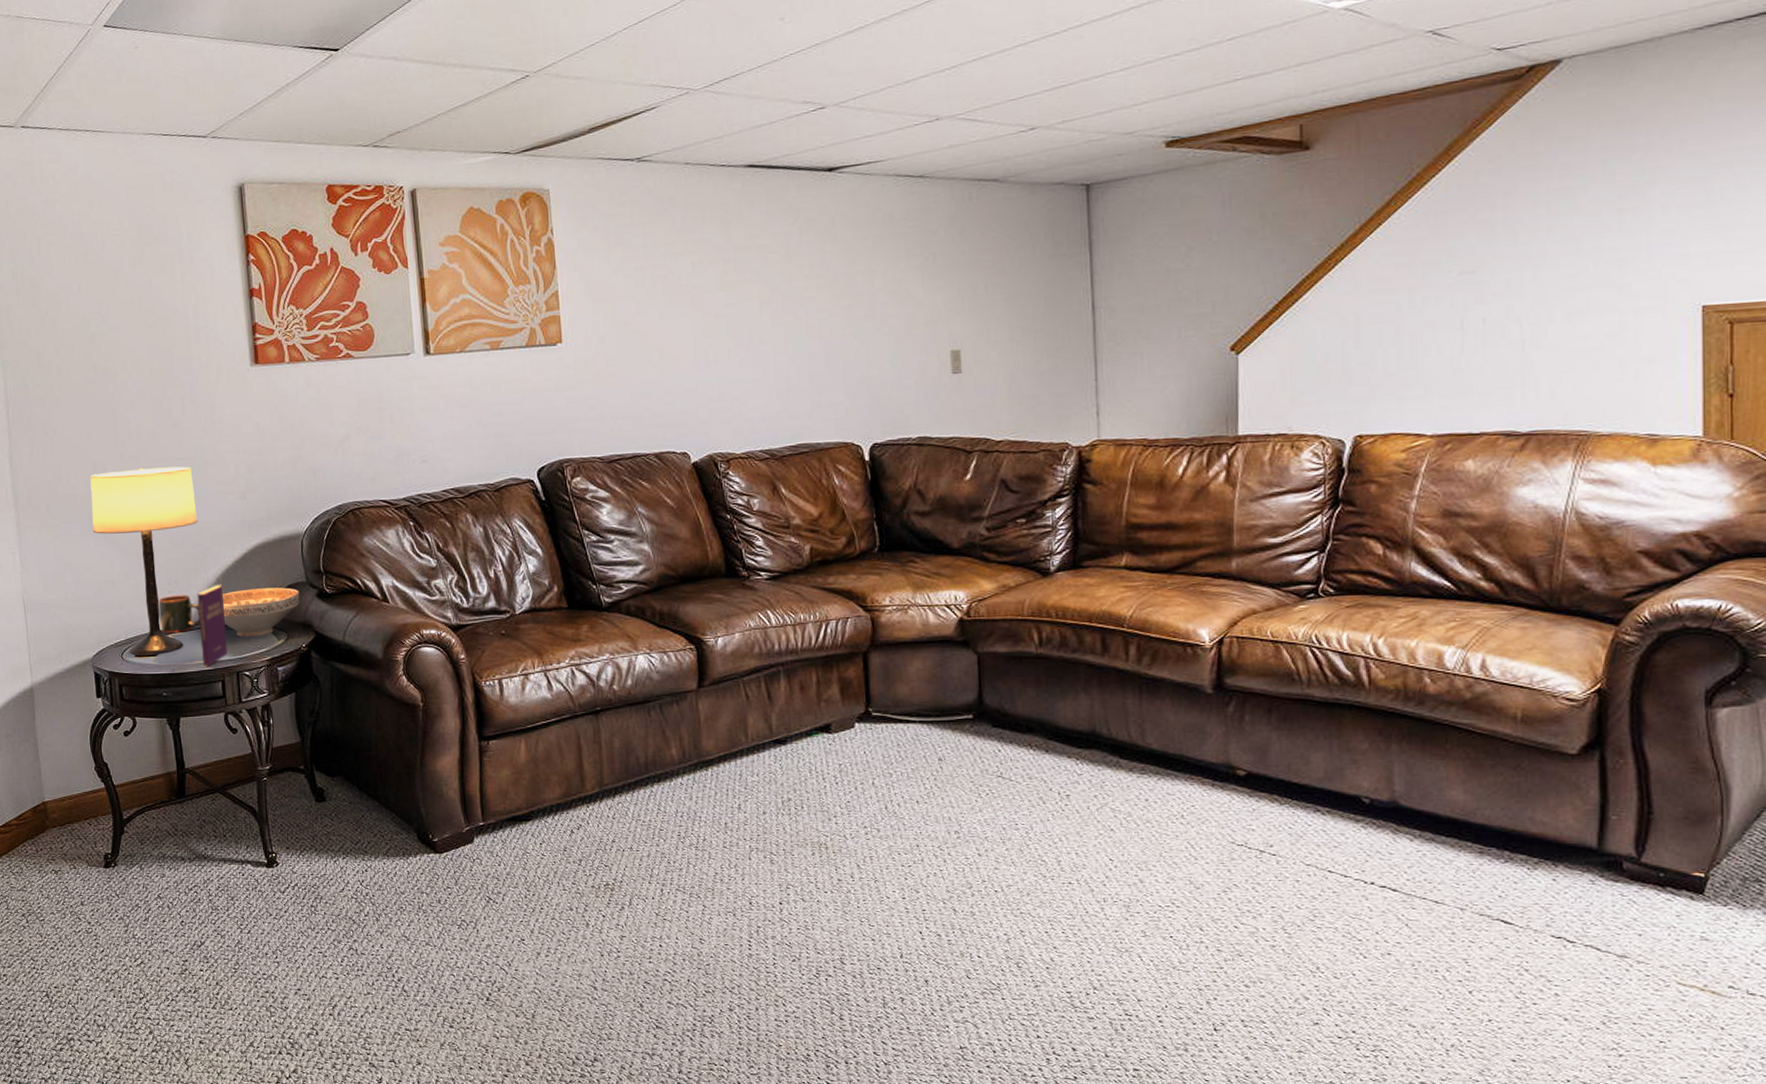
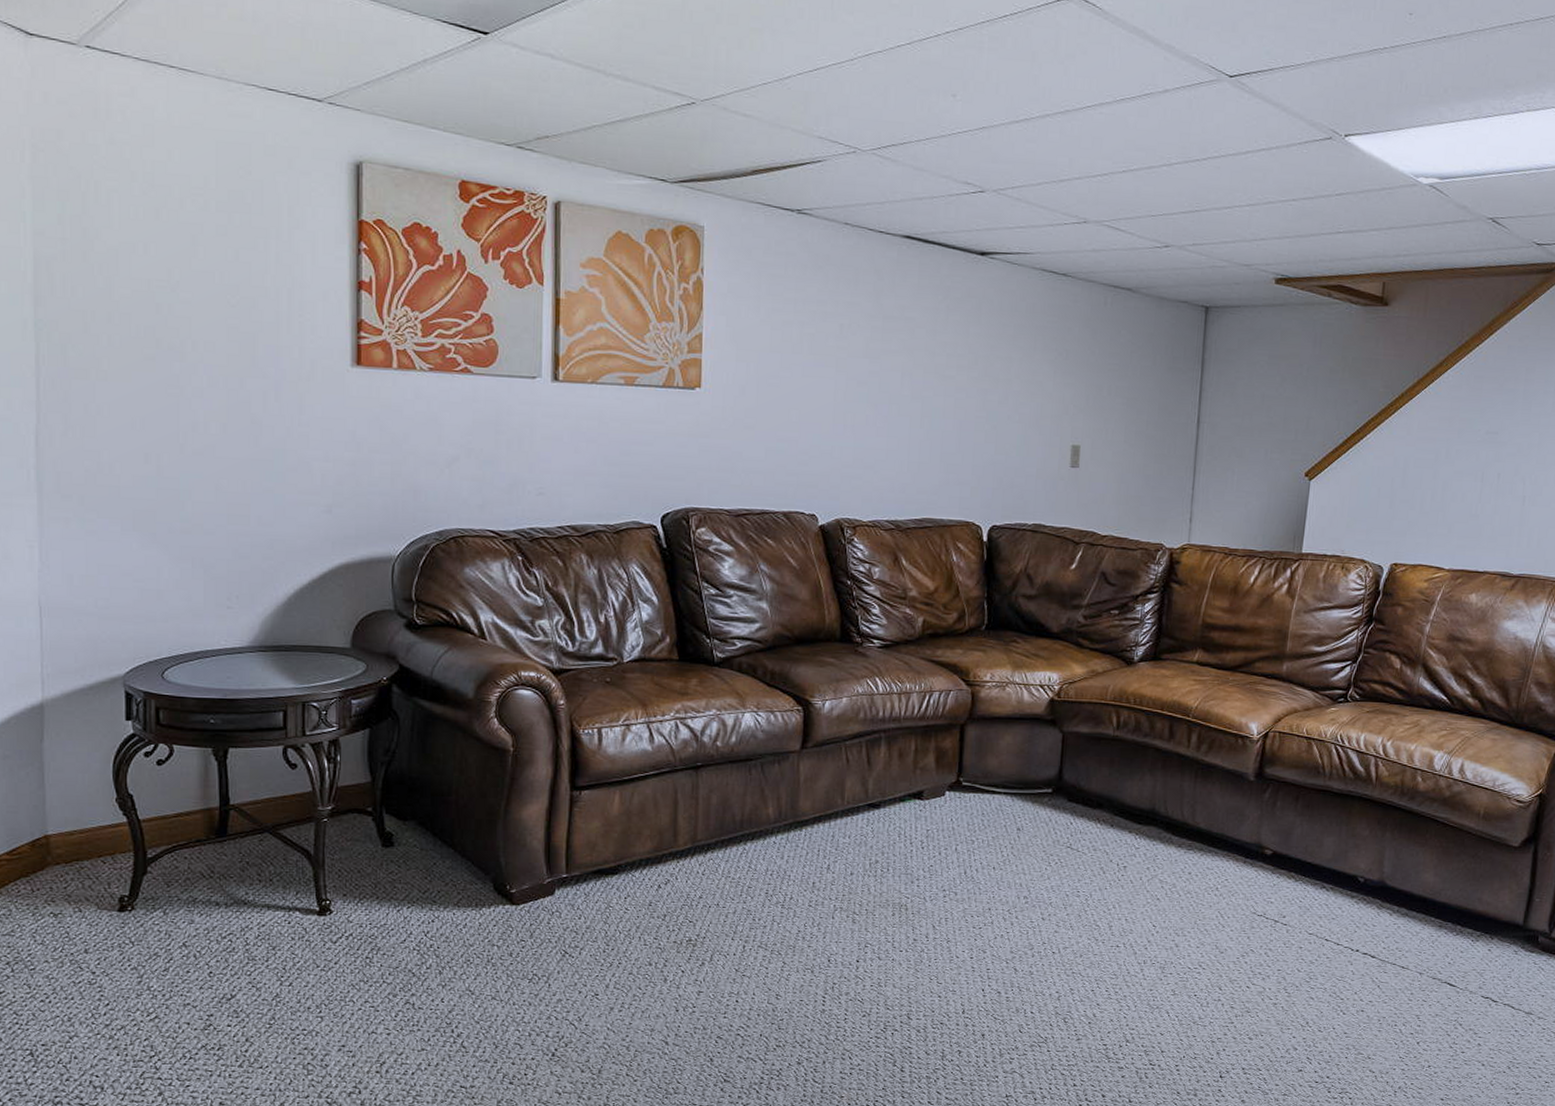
table lamp: present [90,466,198,656] -> none [137,464,271,677]
mug: present [158,595,200,634] -> none [212,612,263,655]
book: present [197,584,227,667] -> none [262,603,294,695]
decorative bowl: present [221,587,300,638] -> none [292,612,385,666]

